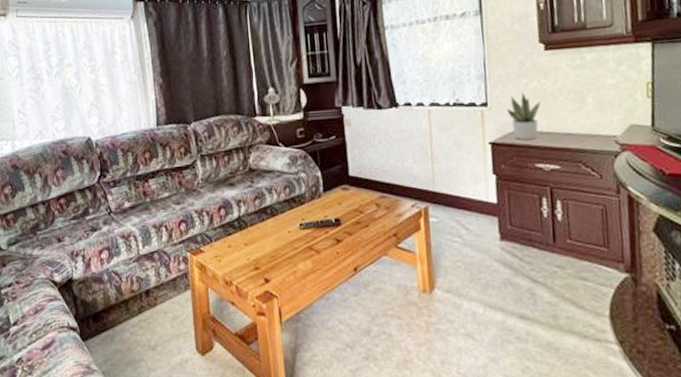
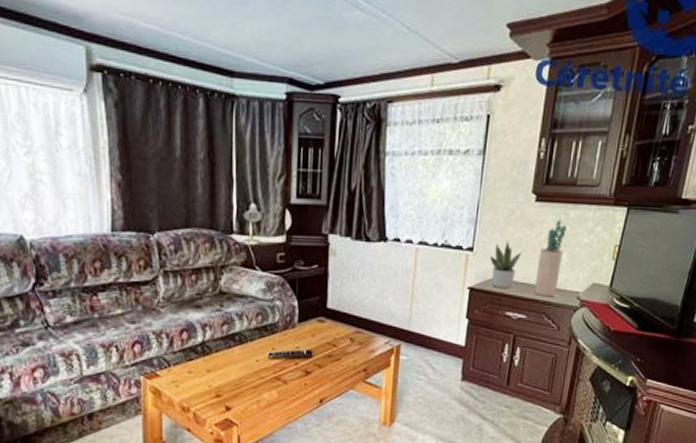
vase: none [560,62,590,145] -> present [534,218,567,297]

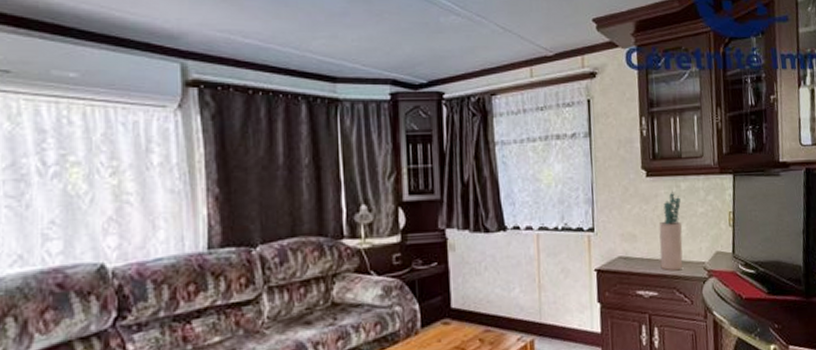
potted plant: present [490,240,523,289] -> none [612,217,643,267]

